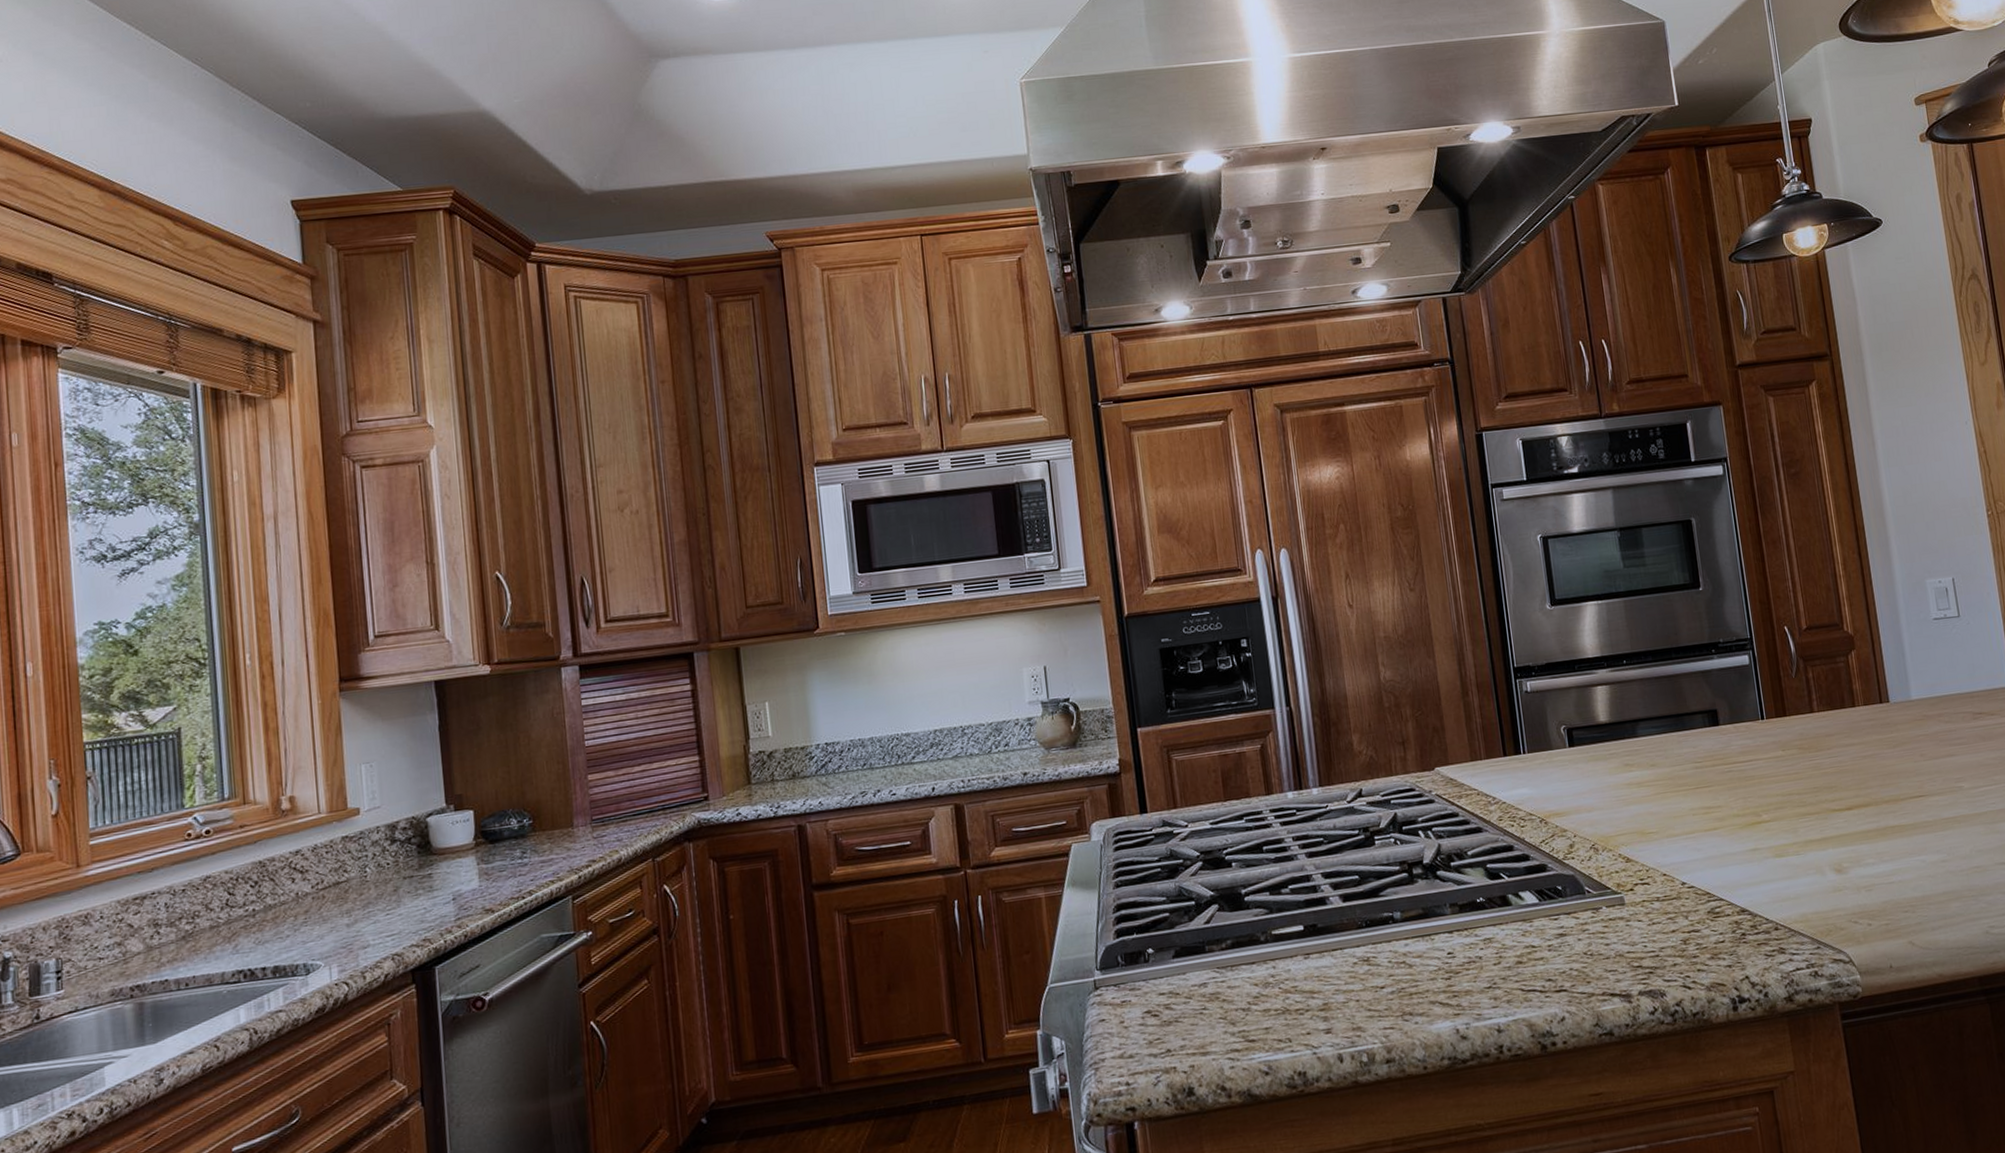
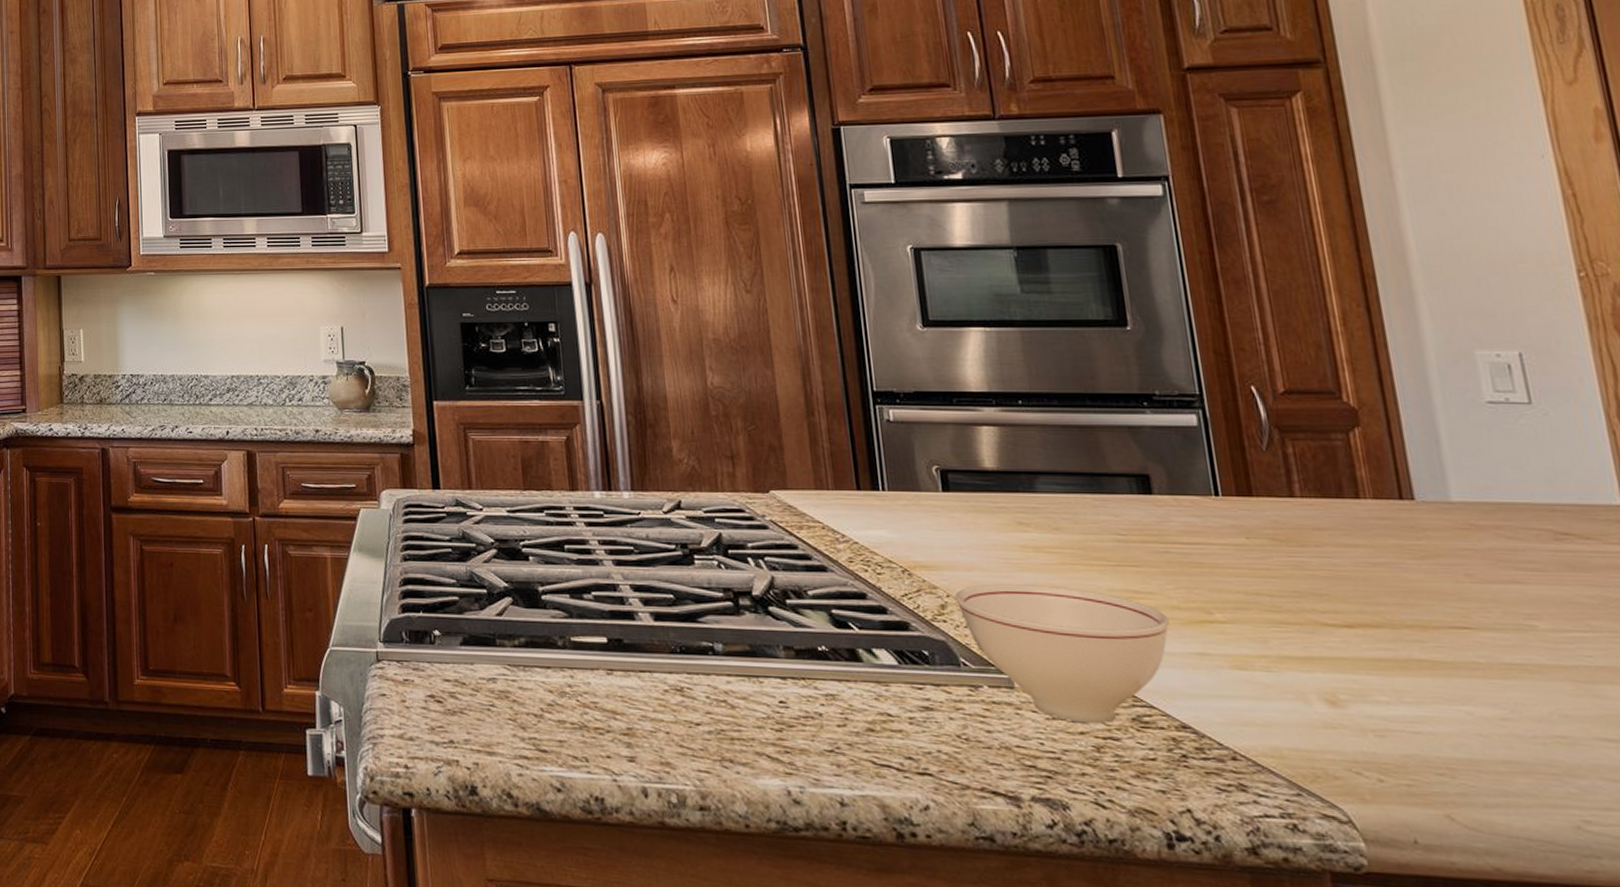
bowl: none [1579,813,1732,923] -> present [954,584,1170,724]

